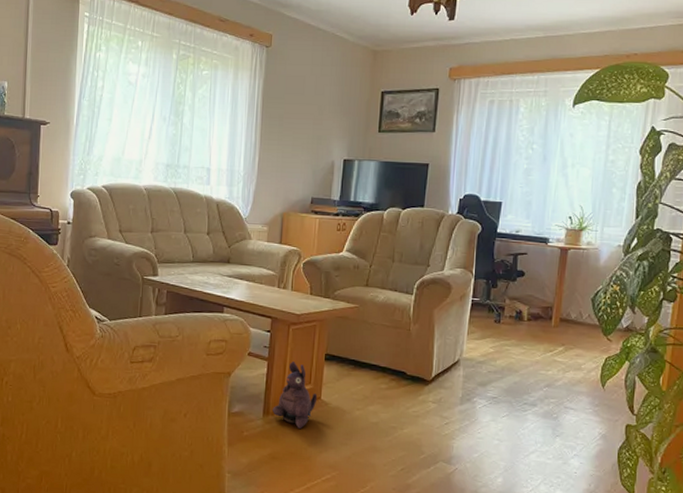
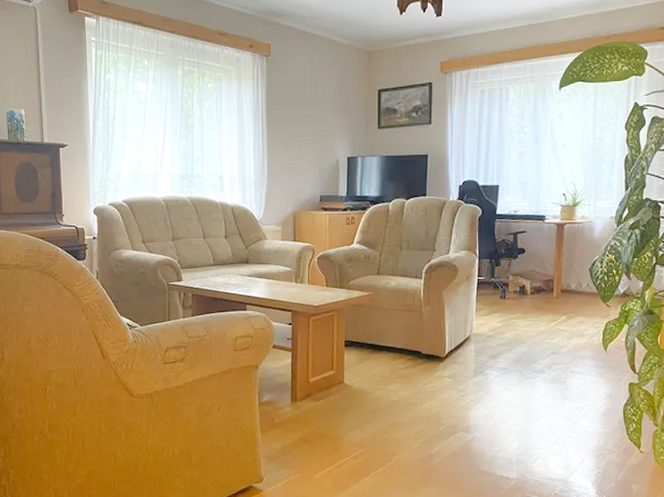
plush toy: present [272,361,318,429] -> none [300,350,341,412]

